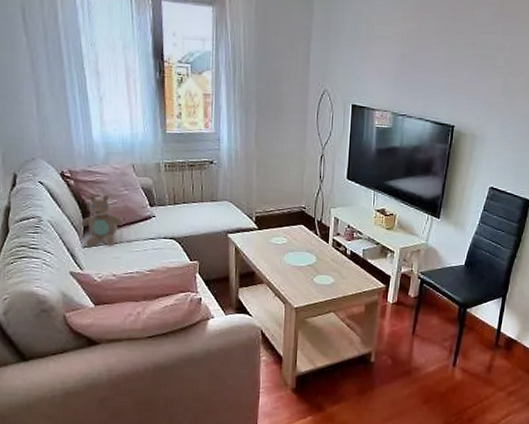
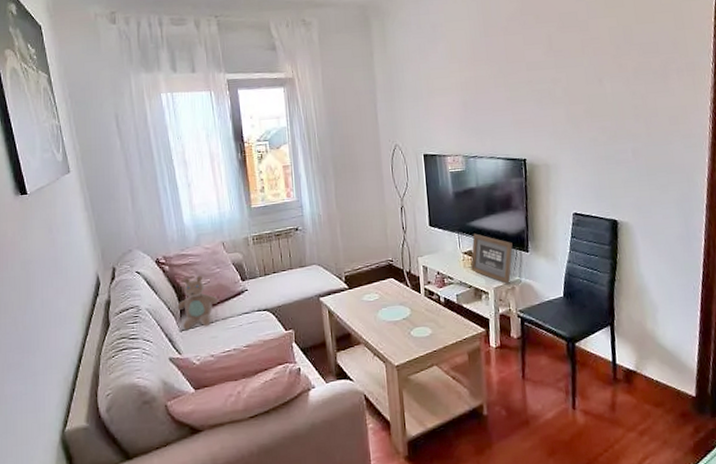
picture frame: none [381,193,426,246] -> present [471,233,513,284]

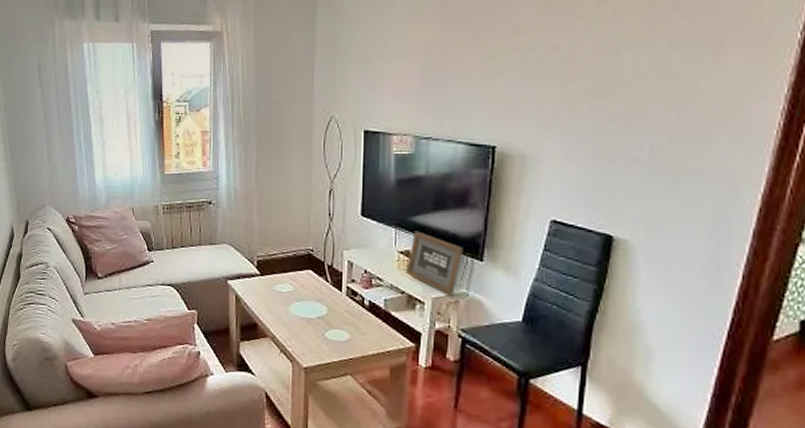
teddy bear: present [177,275,218,330] -> none [83,239,123,293]

